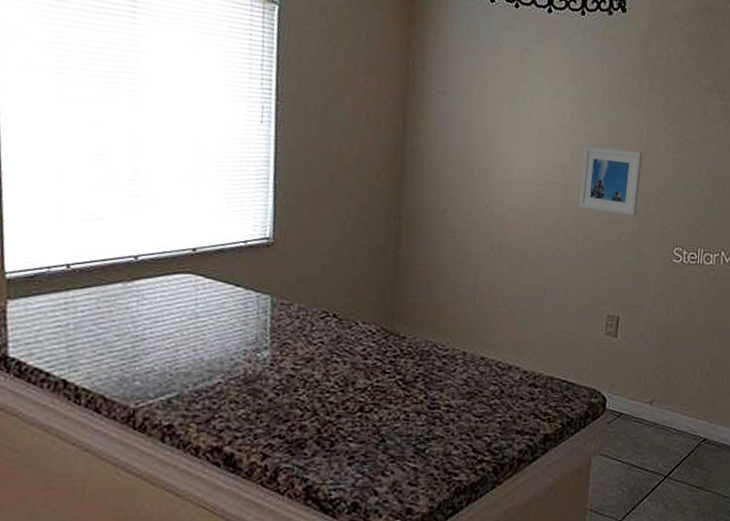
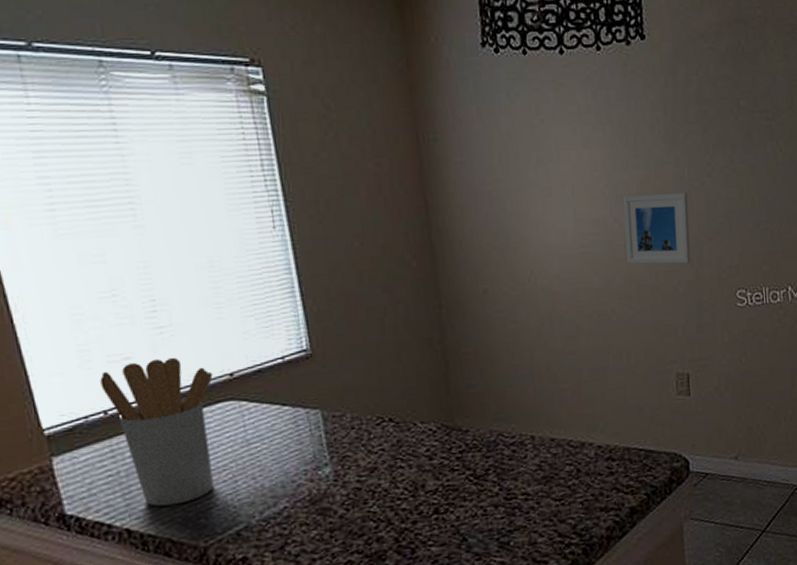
utensil holder: none [69,223,177,364] -> present [100,357,214,507]

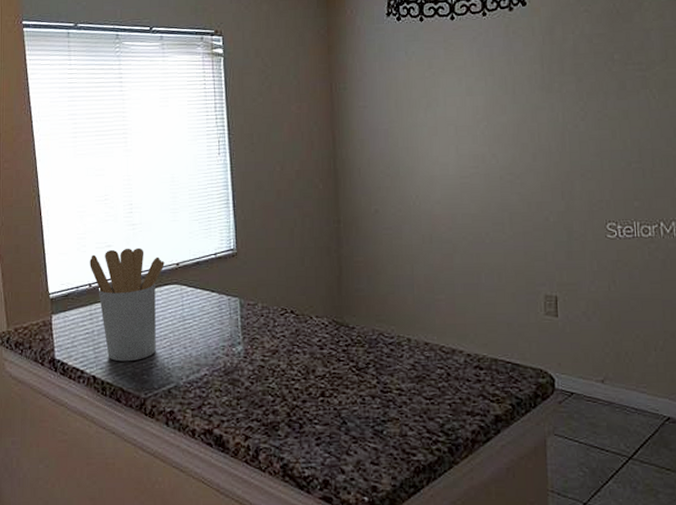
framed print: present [622,192,691,265] -> none [500,133,563,196]

